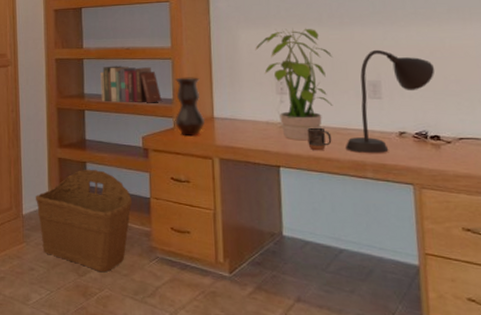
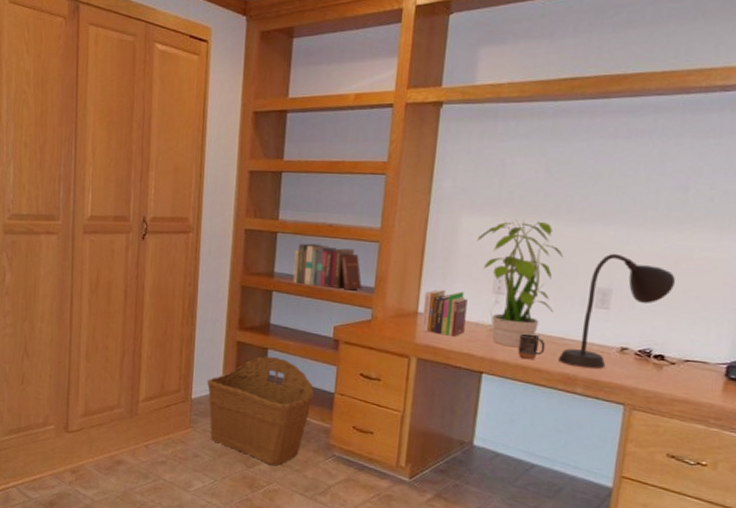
vase: present [174,77,205,137] -> none [373,264,408,331]
books: none [217,95,258,136] -> present [422,289,468,336]

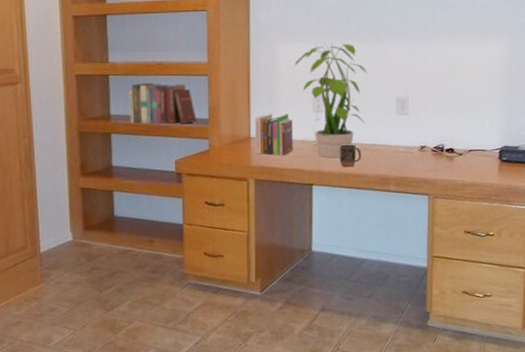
wicker basket: present [207,356,315,466] -> none [55,197,164,305]
desk lamp: present [557,253,676,369] -> none [372,66,456,168]

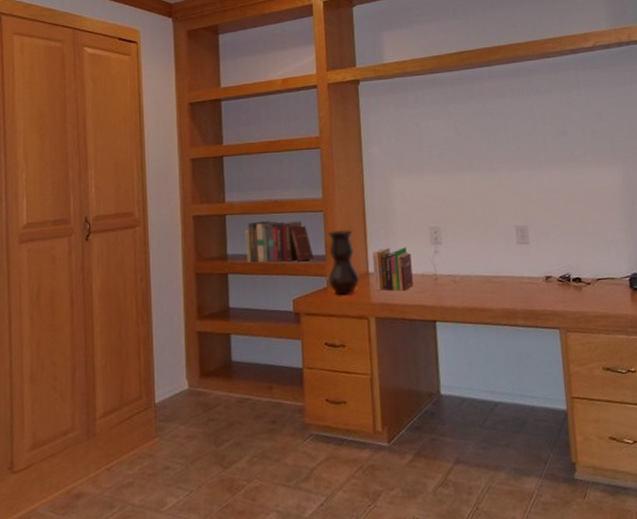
vase: none [210,95,242,158] -> present [326,230,360,296]
potted plant: present [294,43,368,158] -> none [409,174,485,293]
mug: present [340,144,361,168] -> none [461,276,485,302]

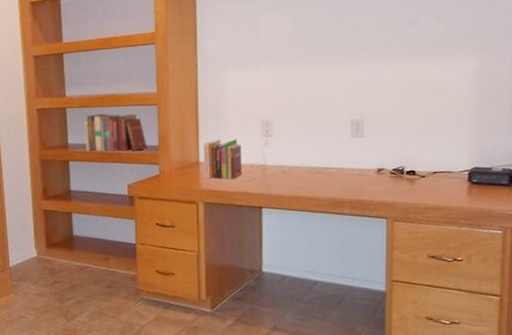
vase: present [326,230,360,296] -> none [160,122,191,183]

